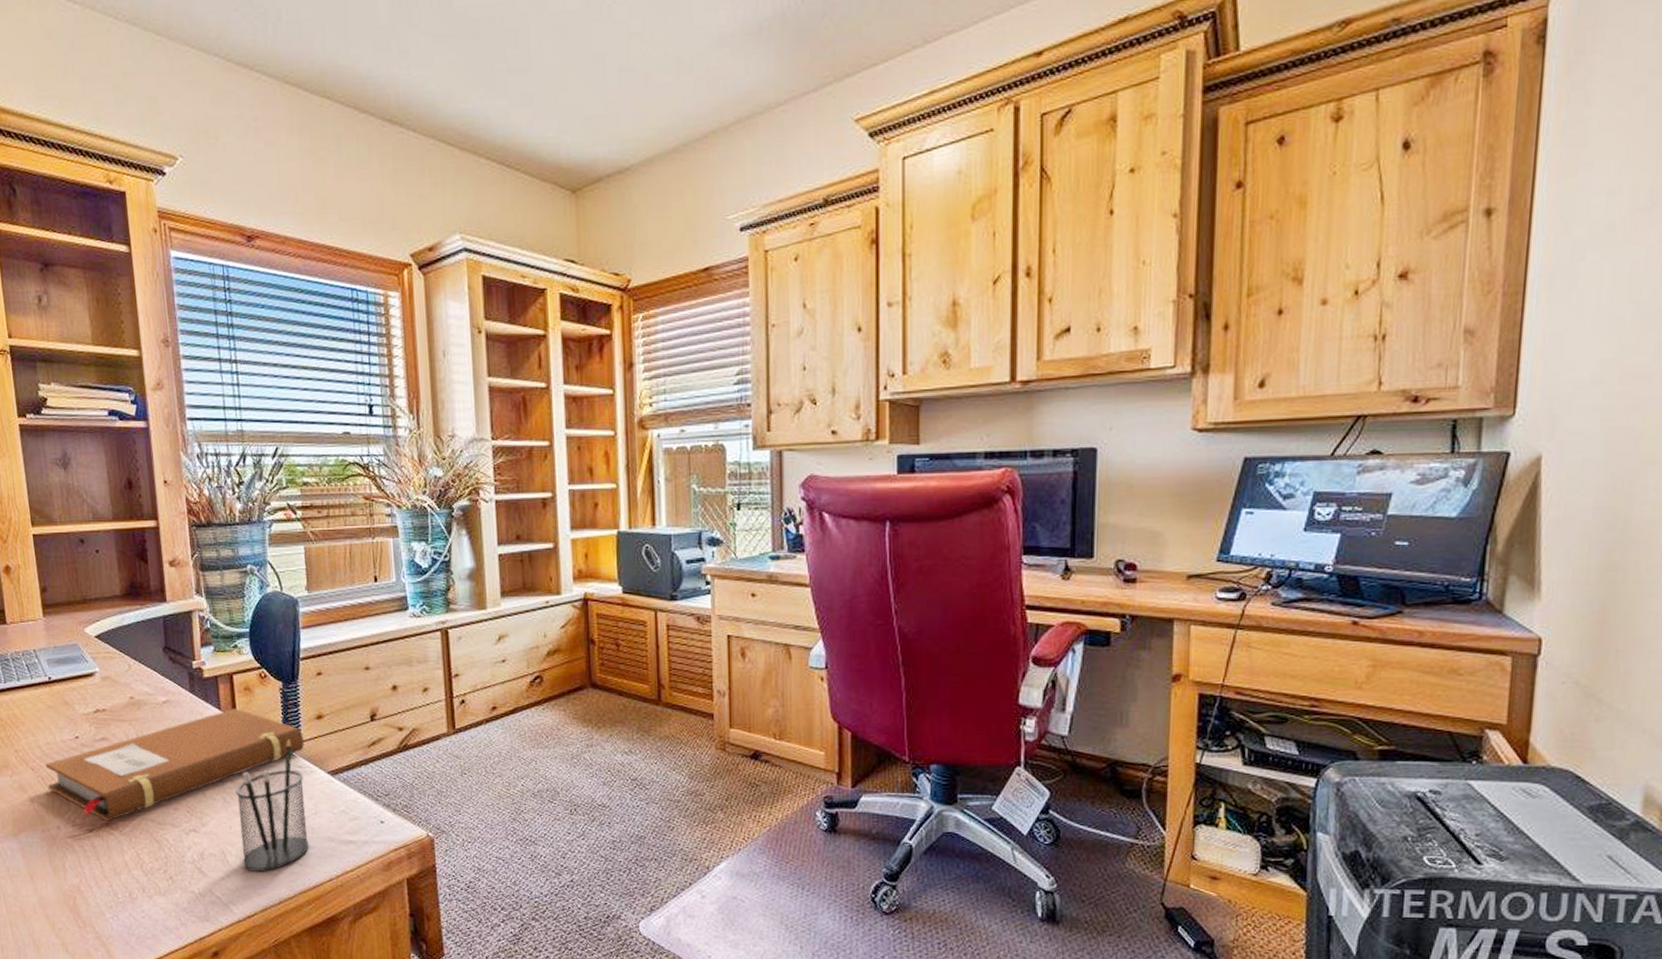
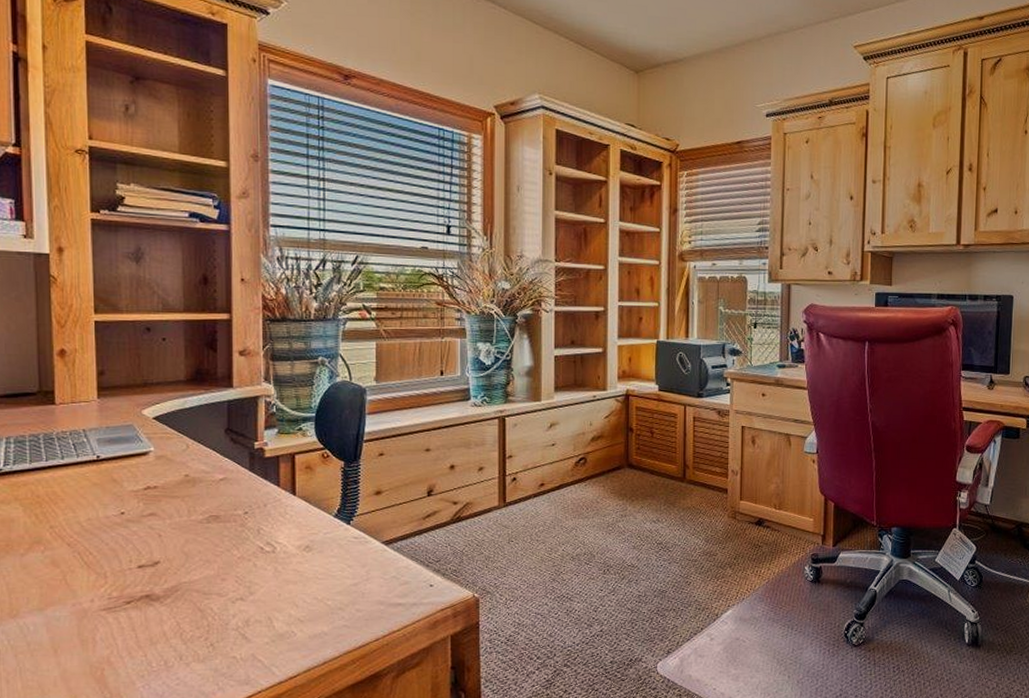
notebook: present [45,709,304,821] -> none [83,486,361,593]
pencil holder: present [235,737,310,871] -> none [288,511,359,635]

